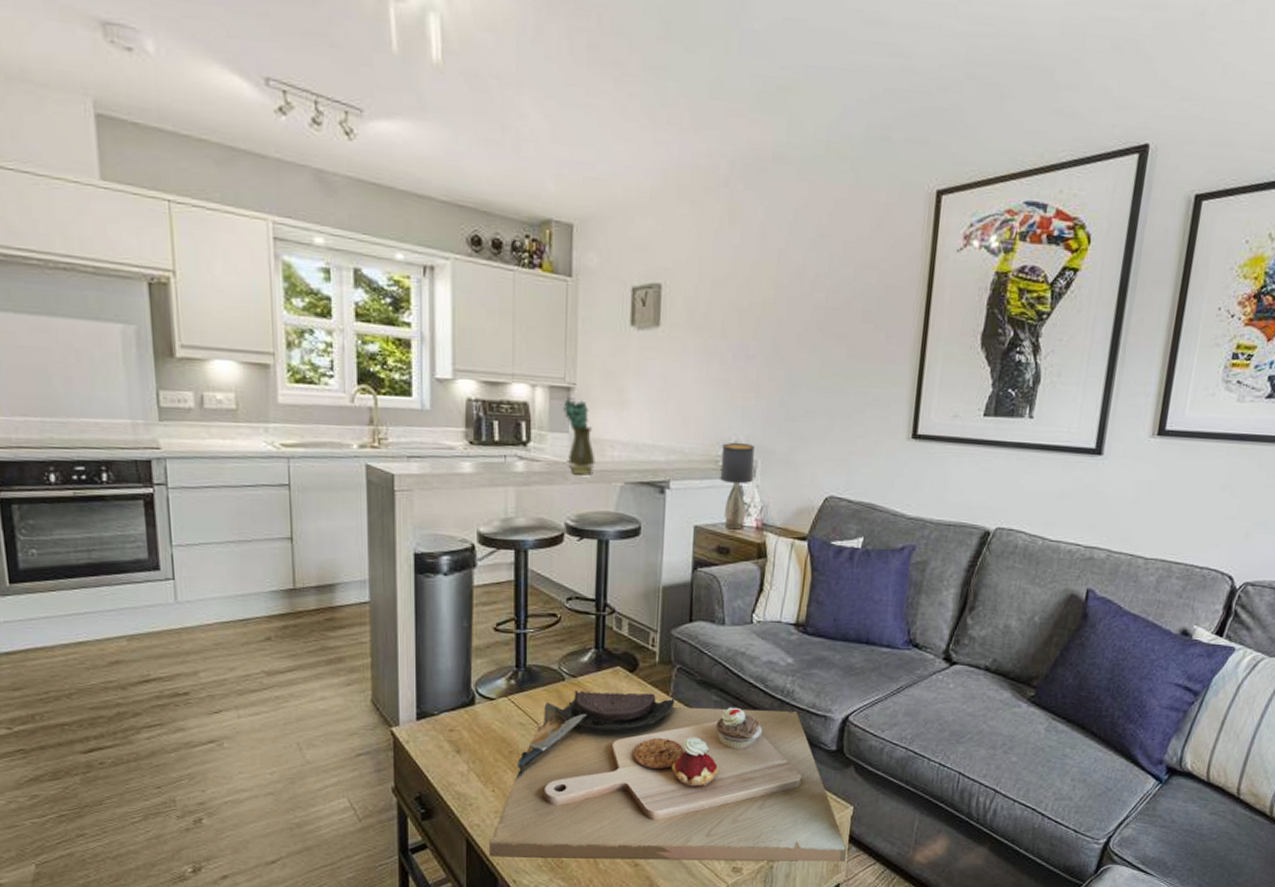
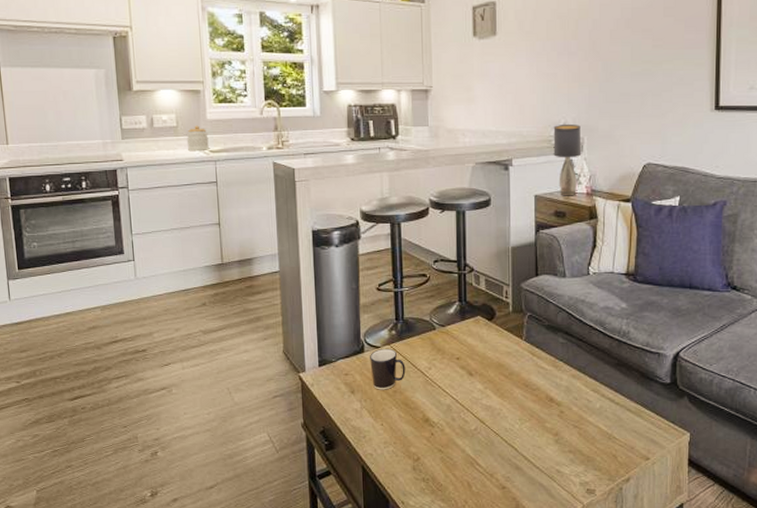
jar: none [250,410,280,444] -> present [187,125,209,152]
mug: none [482,700,525,750] -> present [370,348,406,390]
decorative tray: present [488,690,848,862] -> none [380,337,688,484]
vase: present [563,396,596,476] -> none [423,97,451,159]

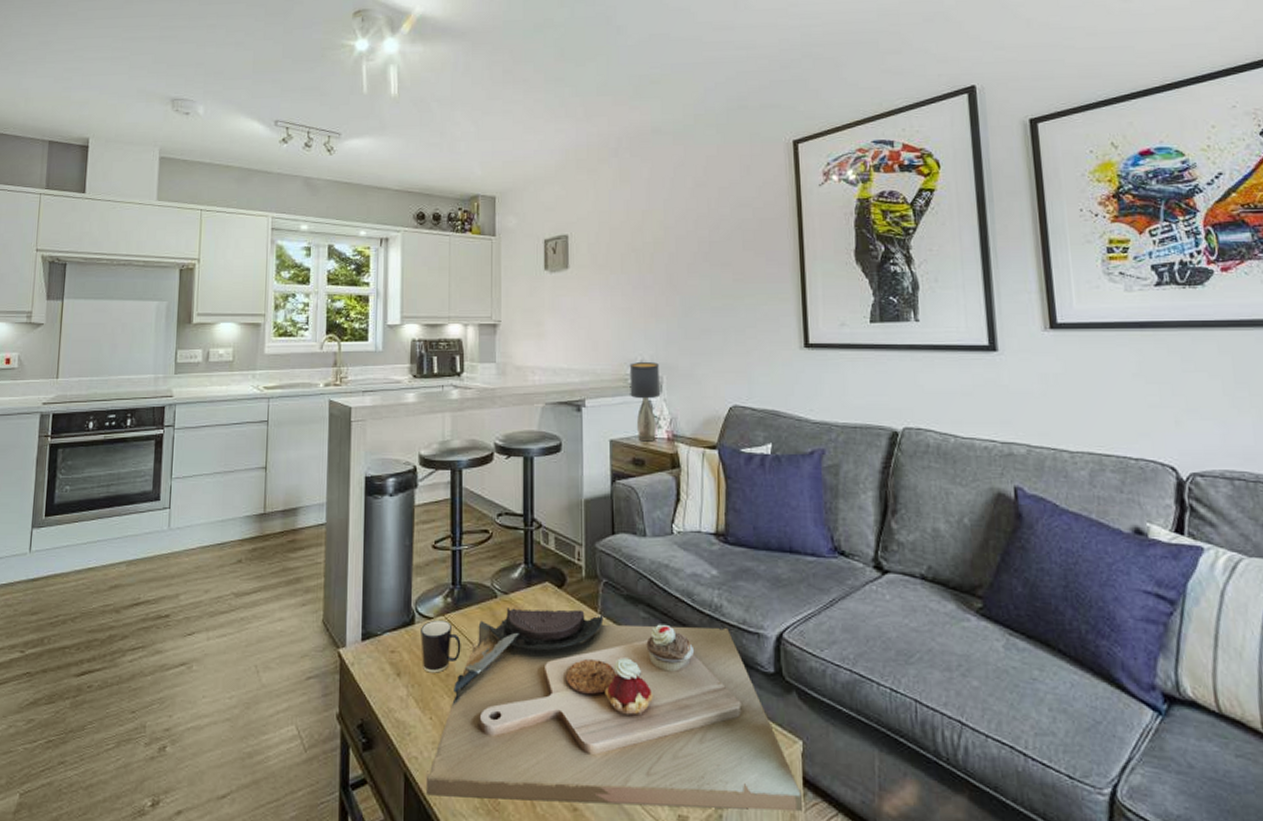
jar: present [187,125,209,152] -> none [242,360,264,388]
decorative tray: none [380,337,688,484] -> present [426,608,804,812]

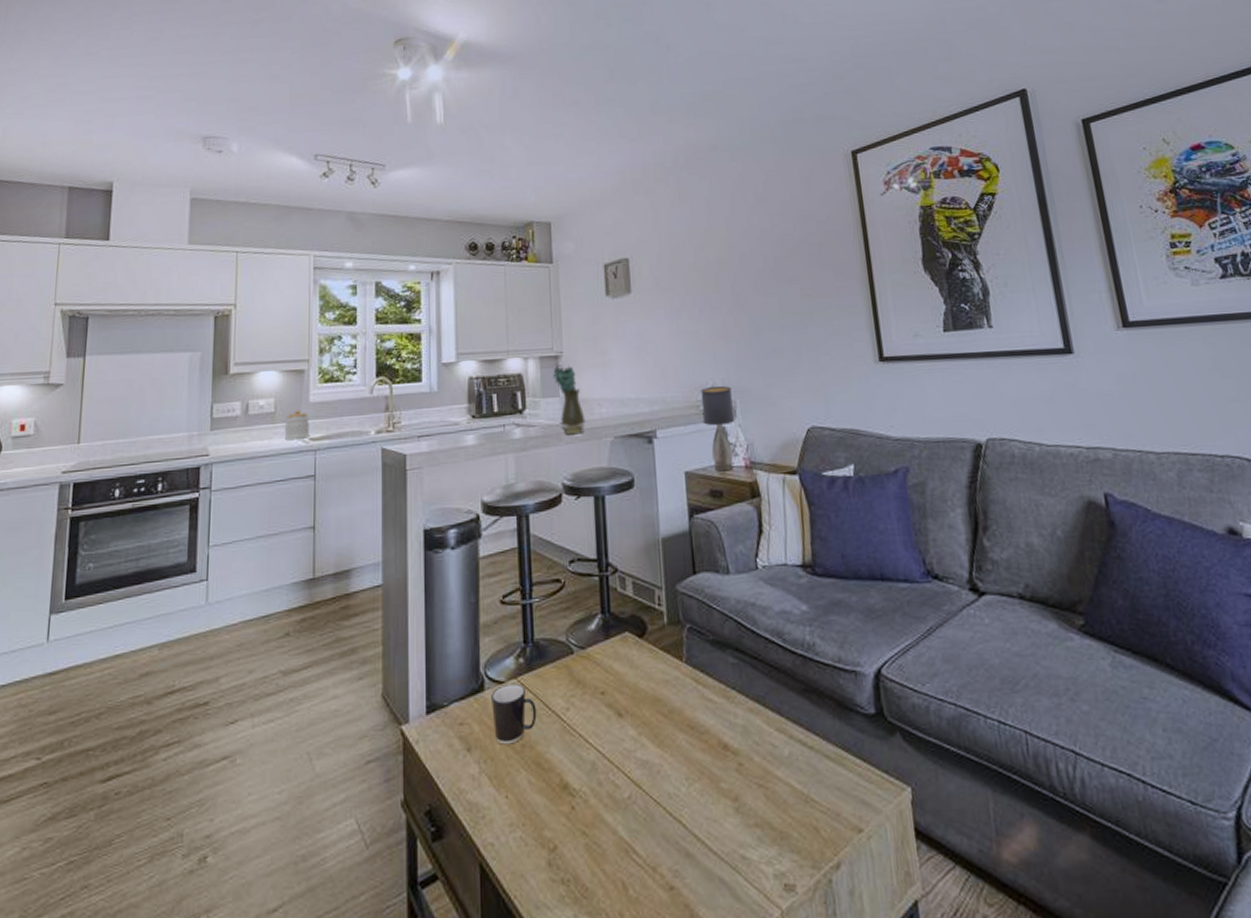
jar: none [242,360,264,388] -> present [285,409,310,441]
decorative tray: present [426,608,804,812] -> none [504,660,919,887]
vase: none [491,332,519,399] -> present [553,364,586,435]

